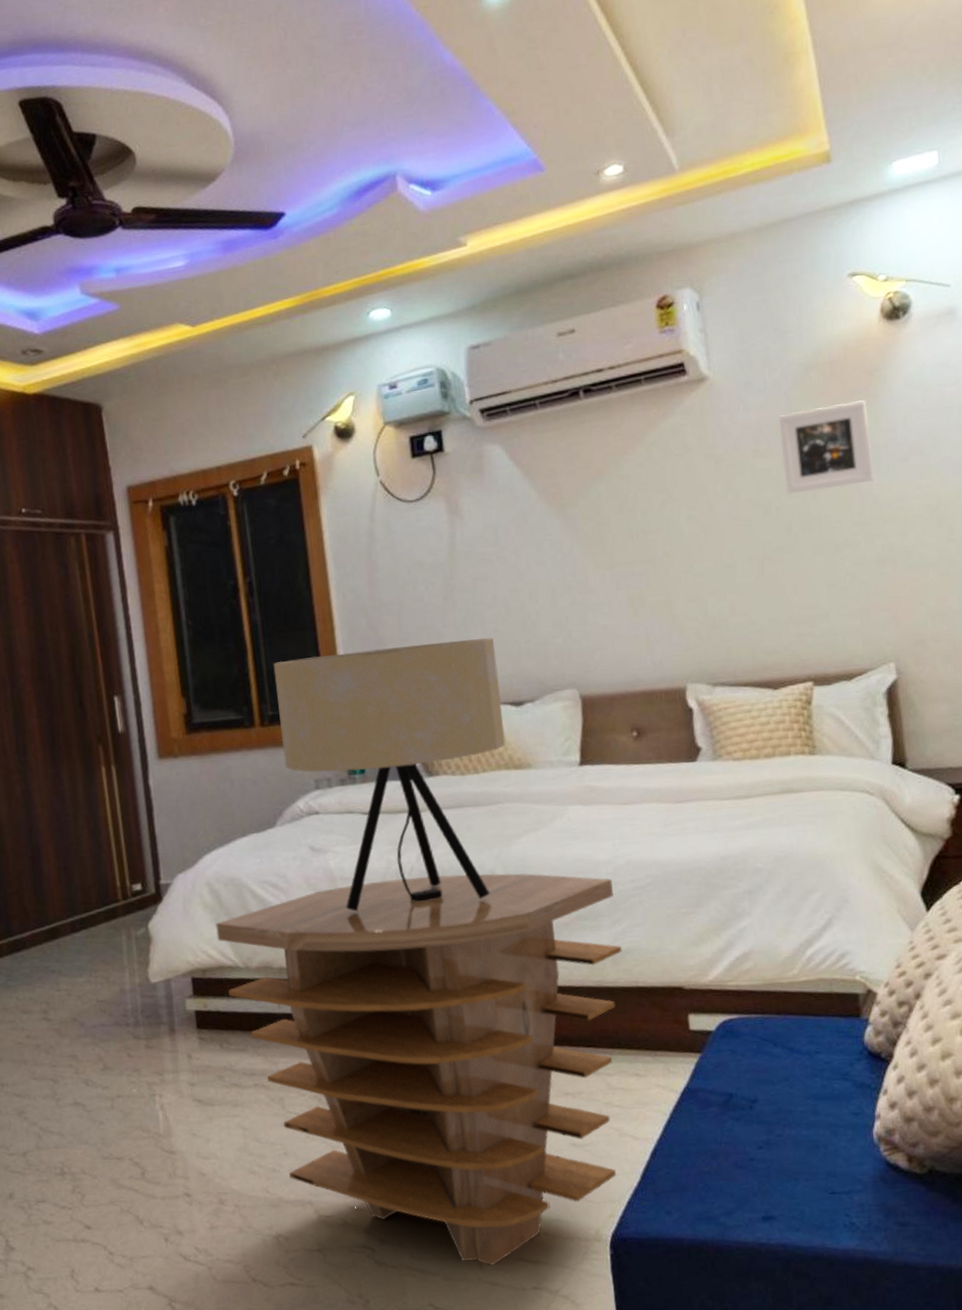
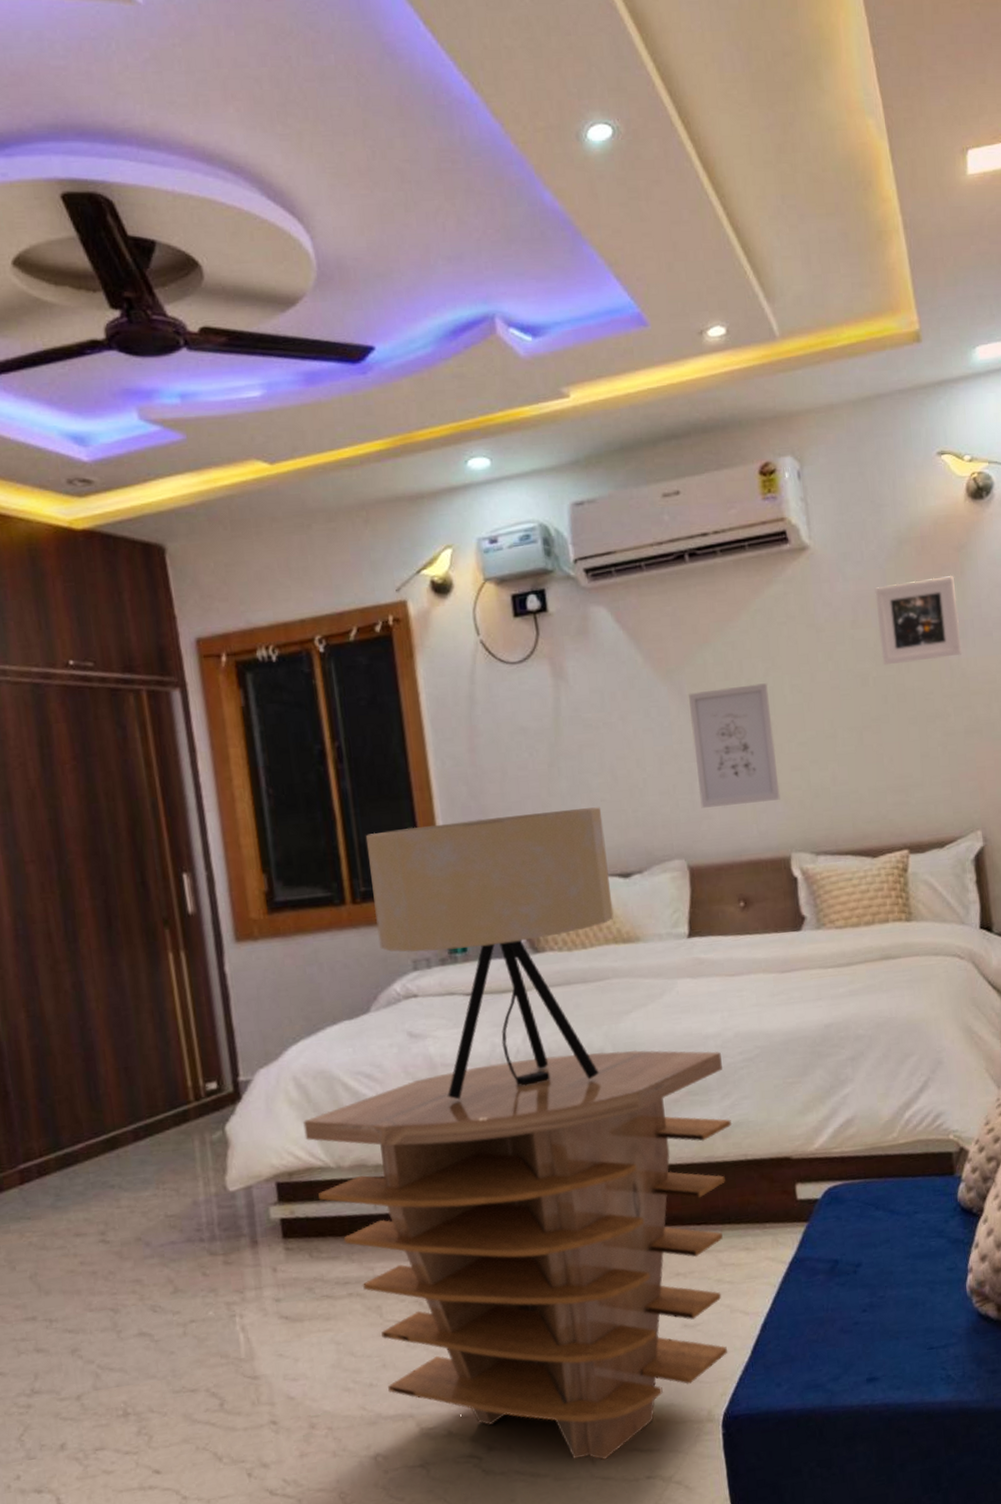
wall art: none [582,515,676,639] -> present [689,683,780,808]

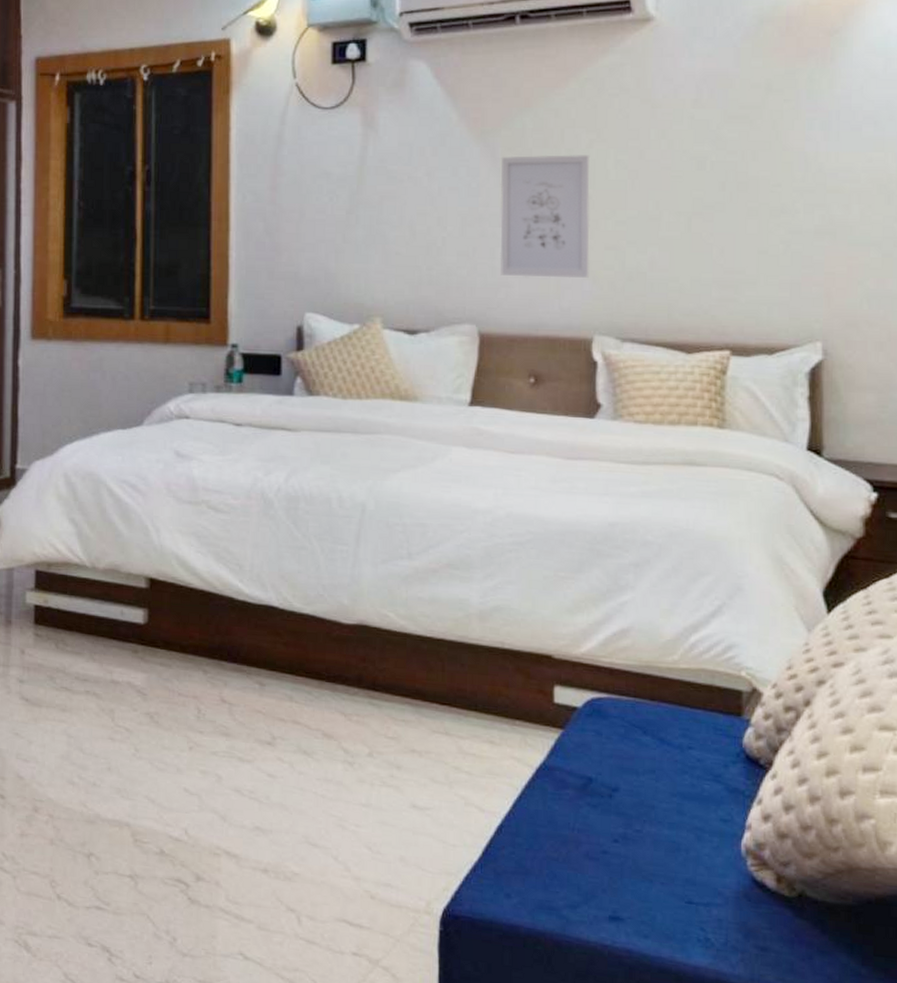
side table: present [303,1049,733,1460] -> none [67,496,492,923]
table lamp: present [365,807,614,1100] -> none [159,255,395,531]
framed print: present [874,575,962,666] -> none [723,60,823,151]

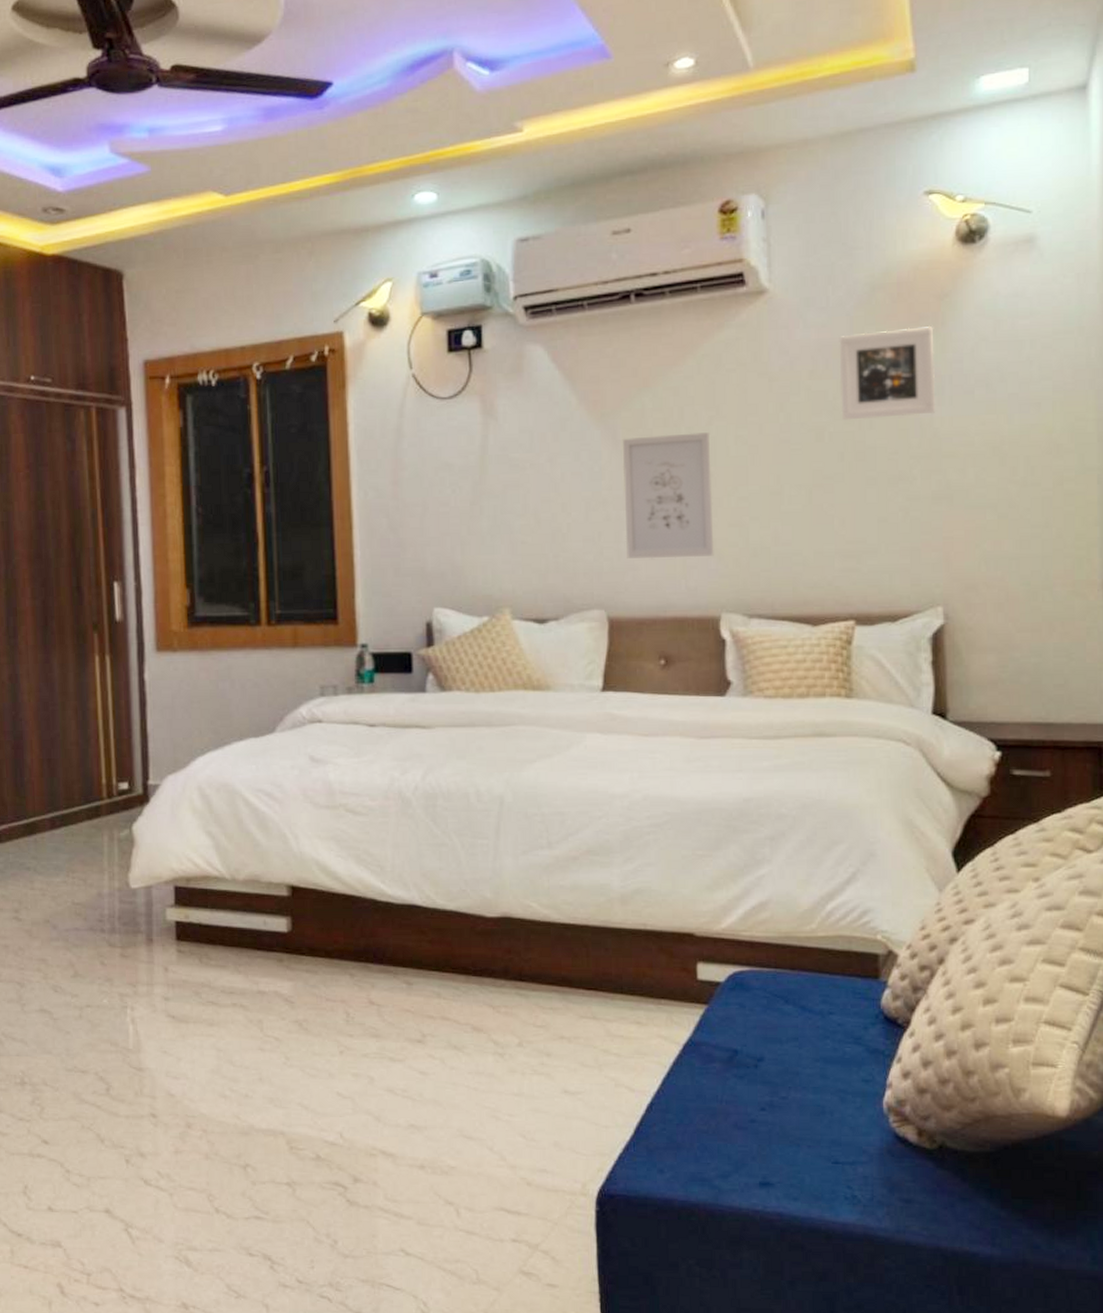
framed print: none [723,60,823,151] -> present [839,325,936,421]

